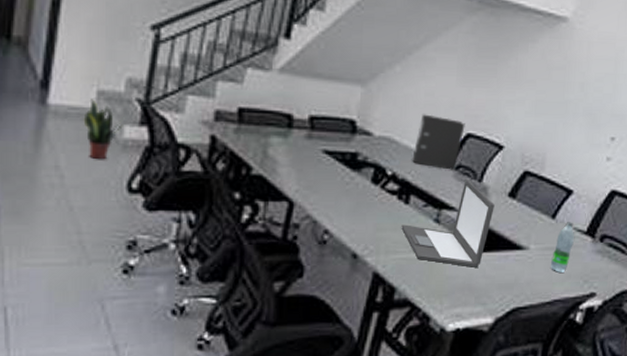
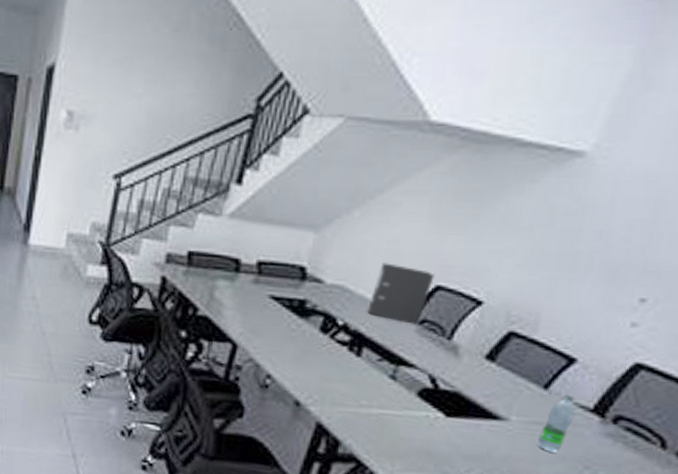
potted plant: present [83,99,126,160] -> none [55,241,90,294]
laptop: present [401,179,495,267] -> none [350,336,466,433]

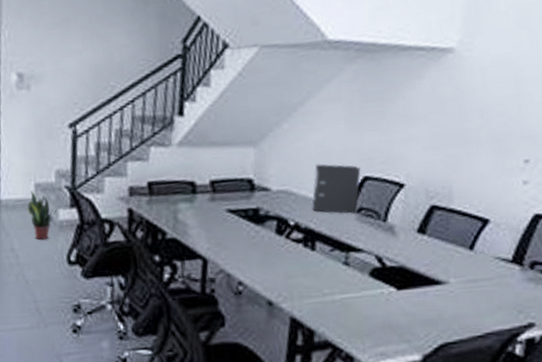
potted plant: none [55,241,90,294] -> present [27,191,59,241]
bottle: present [536,395,576,453] -> none [475,251,500,305]

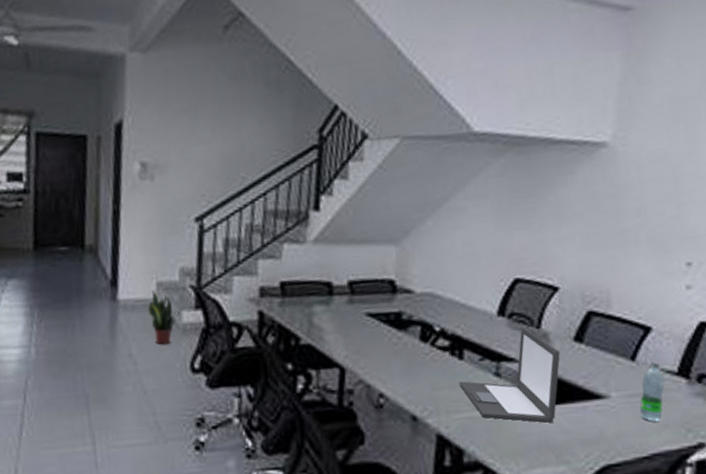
laptop: none [311,220,405,306] -> present [459,327,561,423]
binder: present [312,163,361,214] -> none [459,264,512,319]
bottle: none [475,251,500,305] -> present [639,363,665,422]

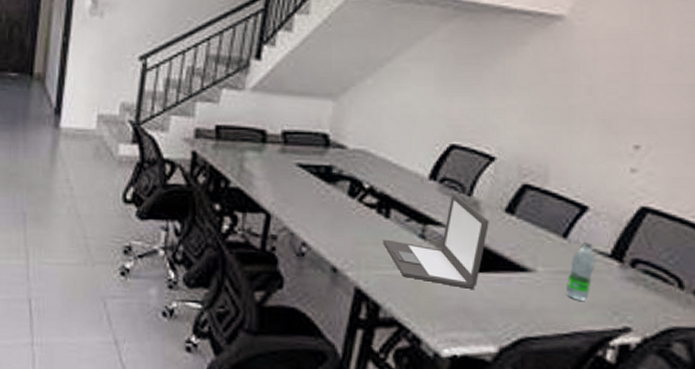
potted plant: present [147,290,183,345] -> none [87,122,121,174]

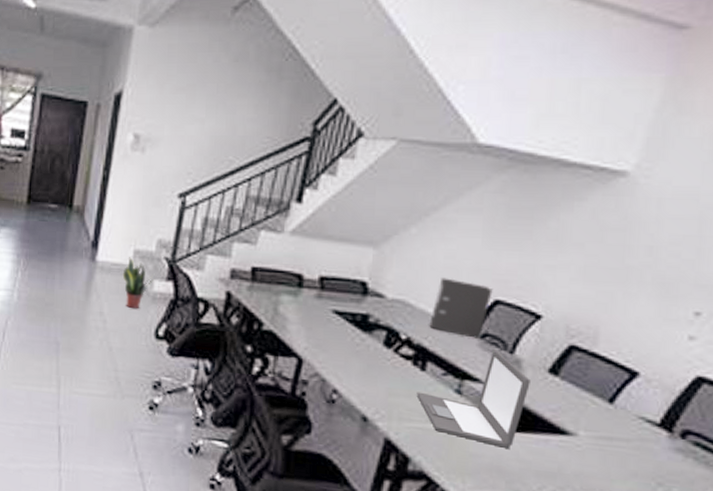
potted plant: none [87,122,121,174] -> present [122,257,156,309]
binder: none [390,126,448,183] -> present [429,277,493,339]
bottle: present [565,242,596,301] -> none [607,409,643,469]

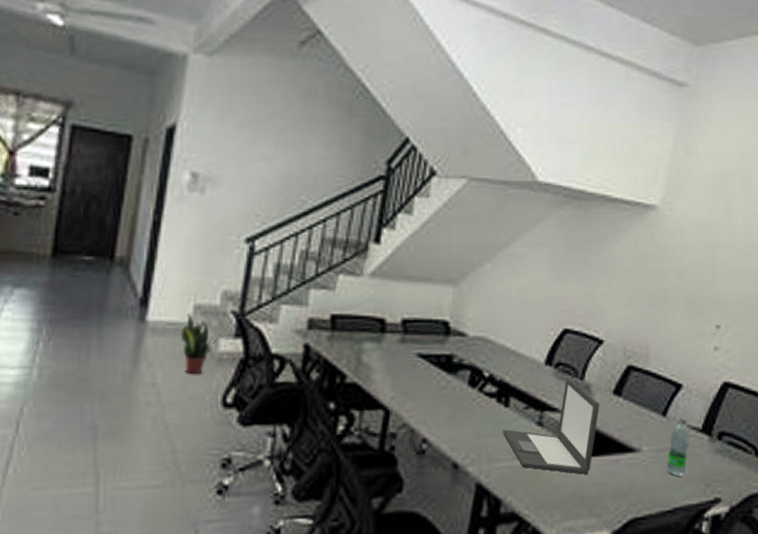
binder: present [429,277,493,339] -> none [509,311,561,368]
bottle: none [607,409,643,469] -> present [666,419,690,476]

